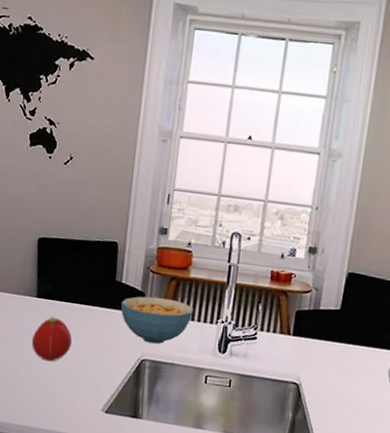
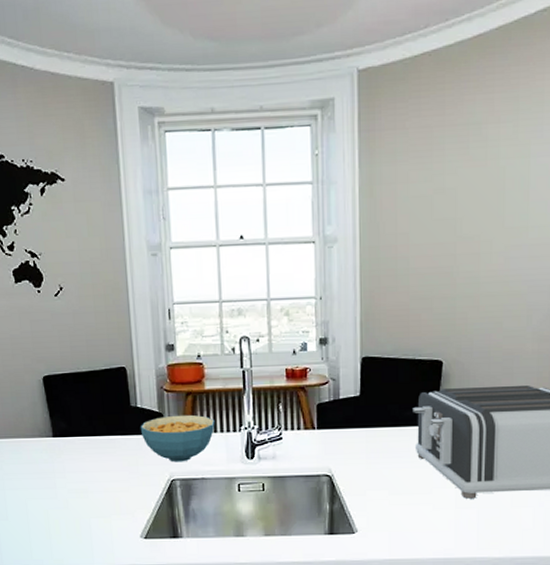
fruit: present [31,317,72,362] -> none [56,454,98,499]

